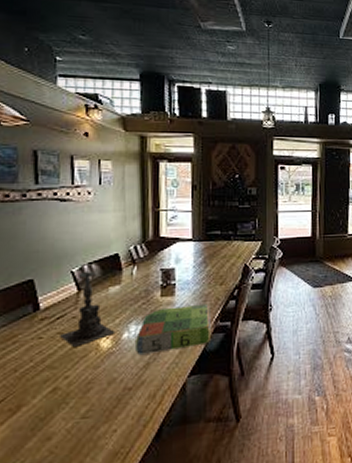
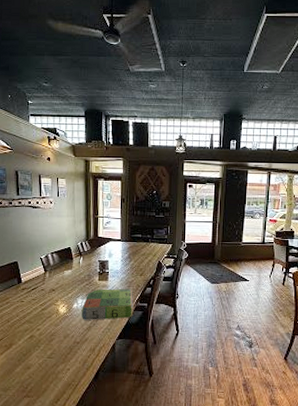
candle holder: present [60,262,116,347] -> none [34,252,69,310]

